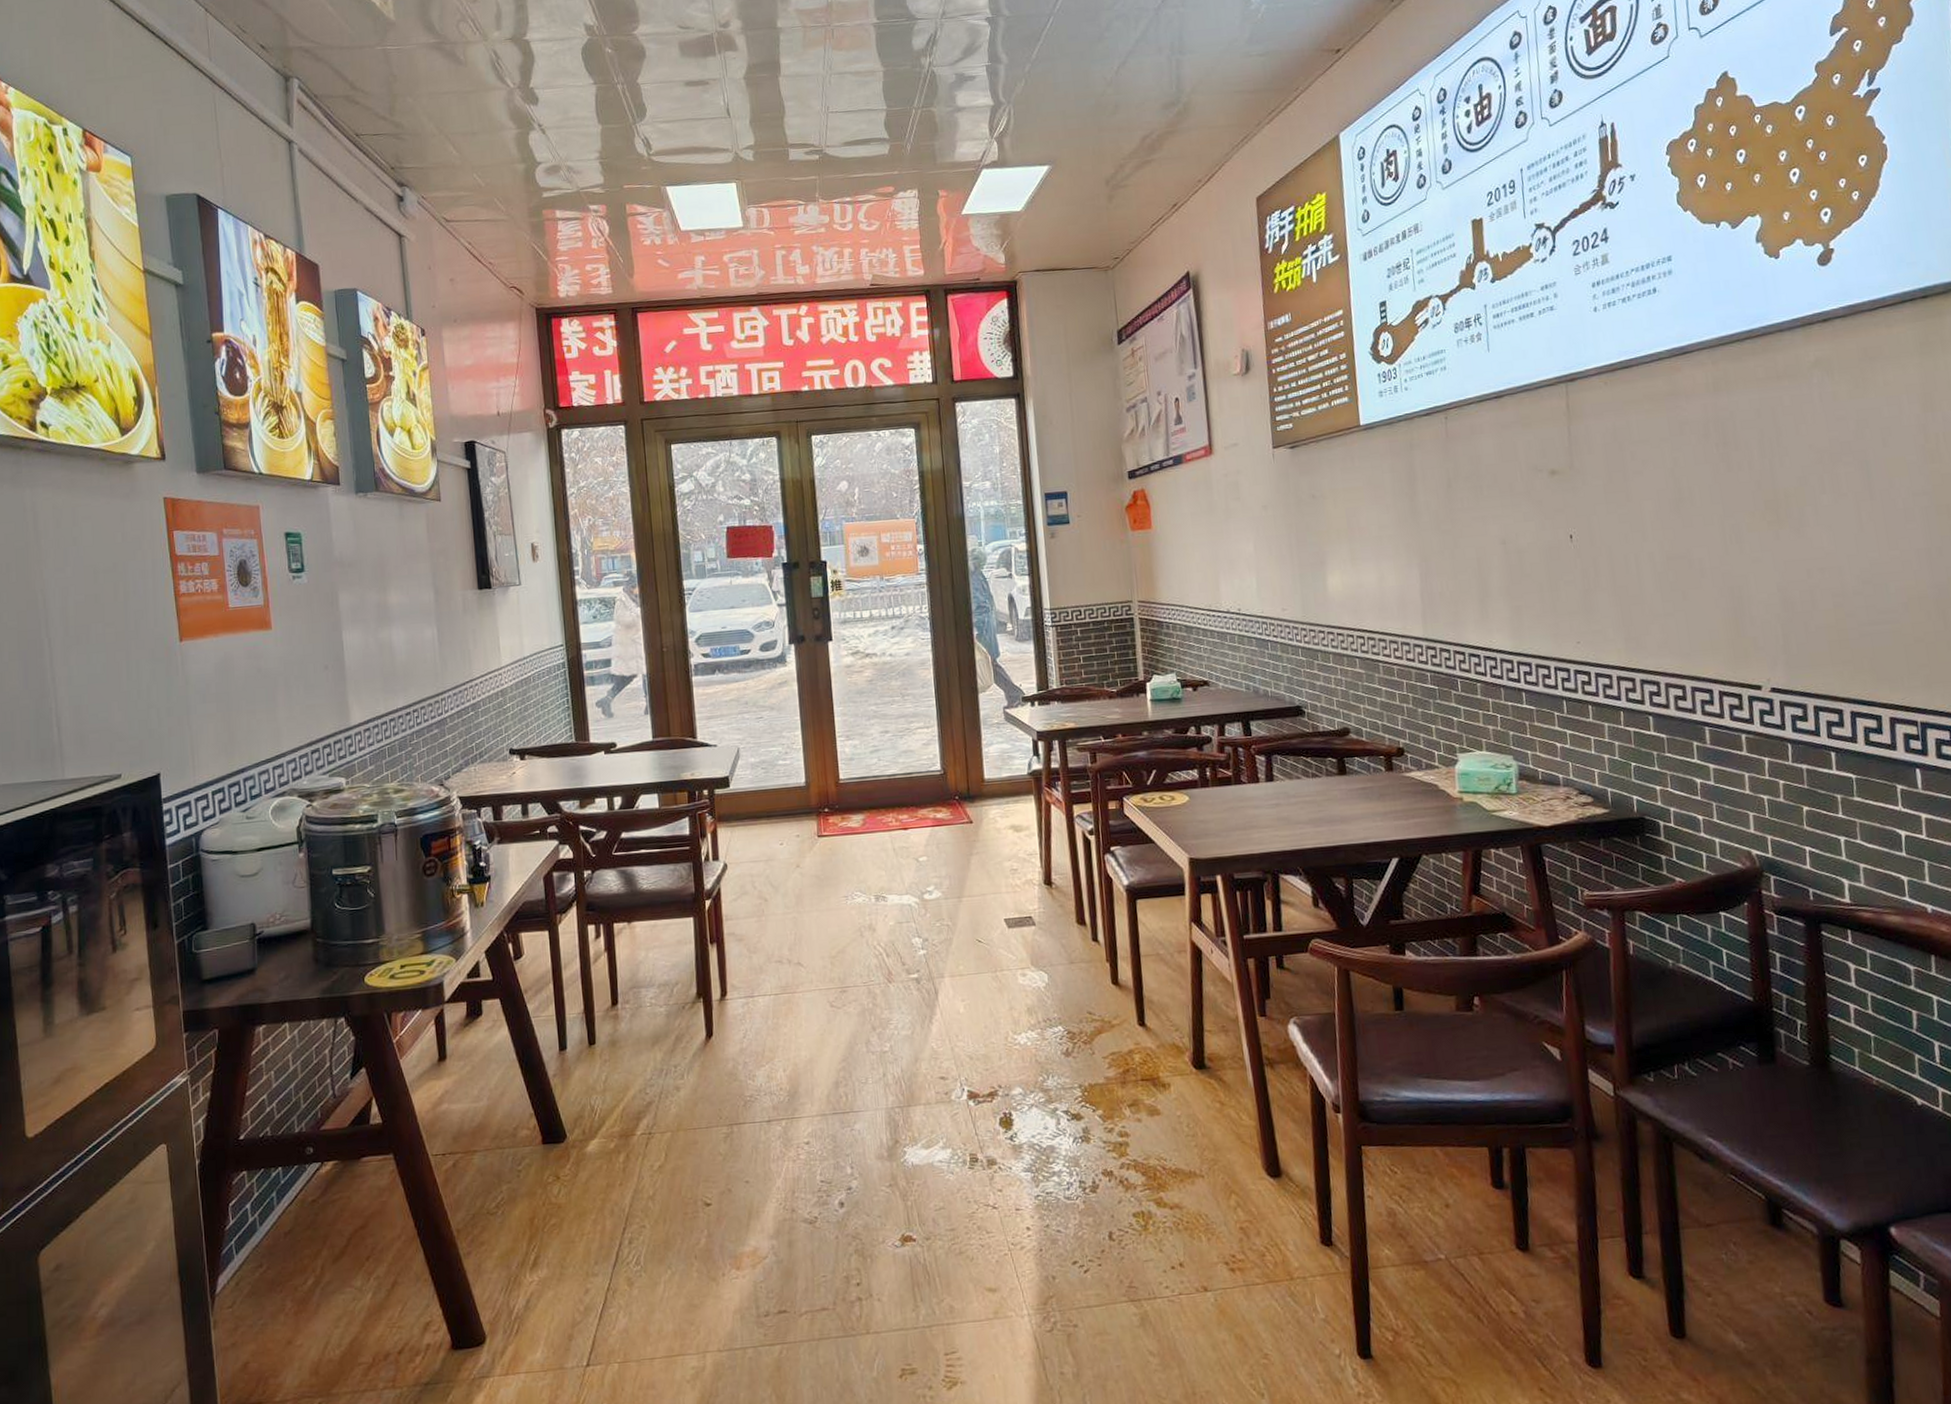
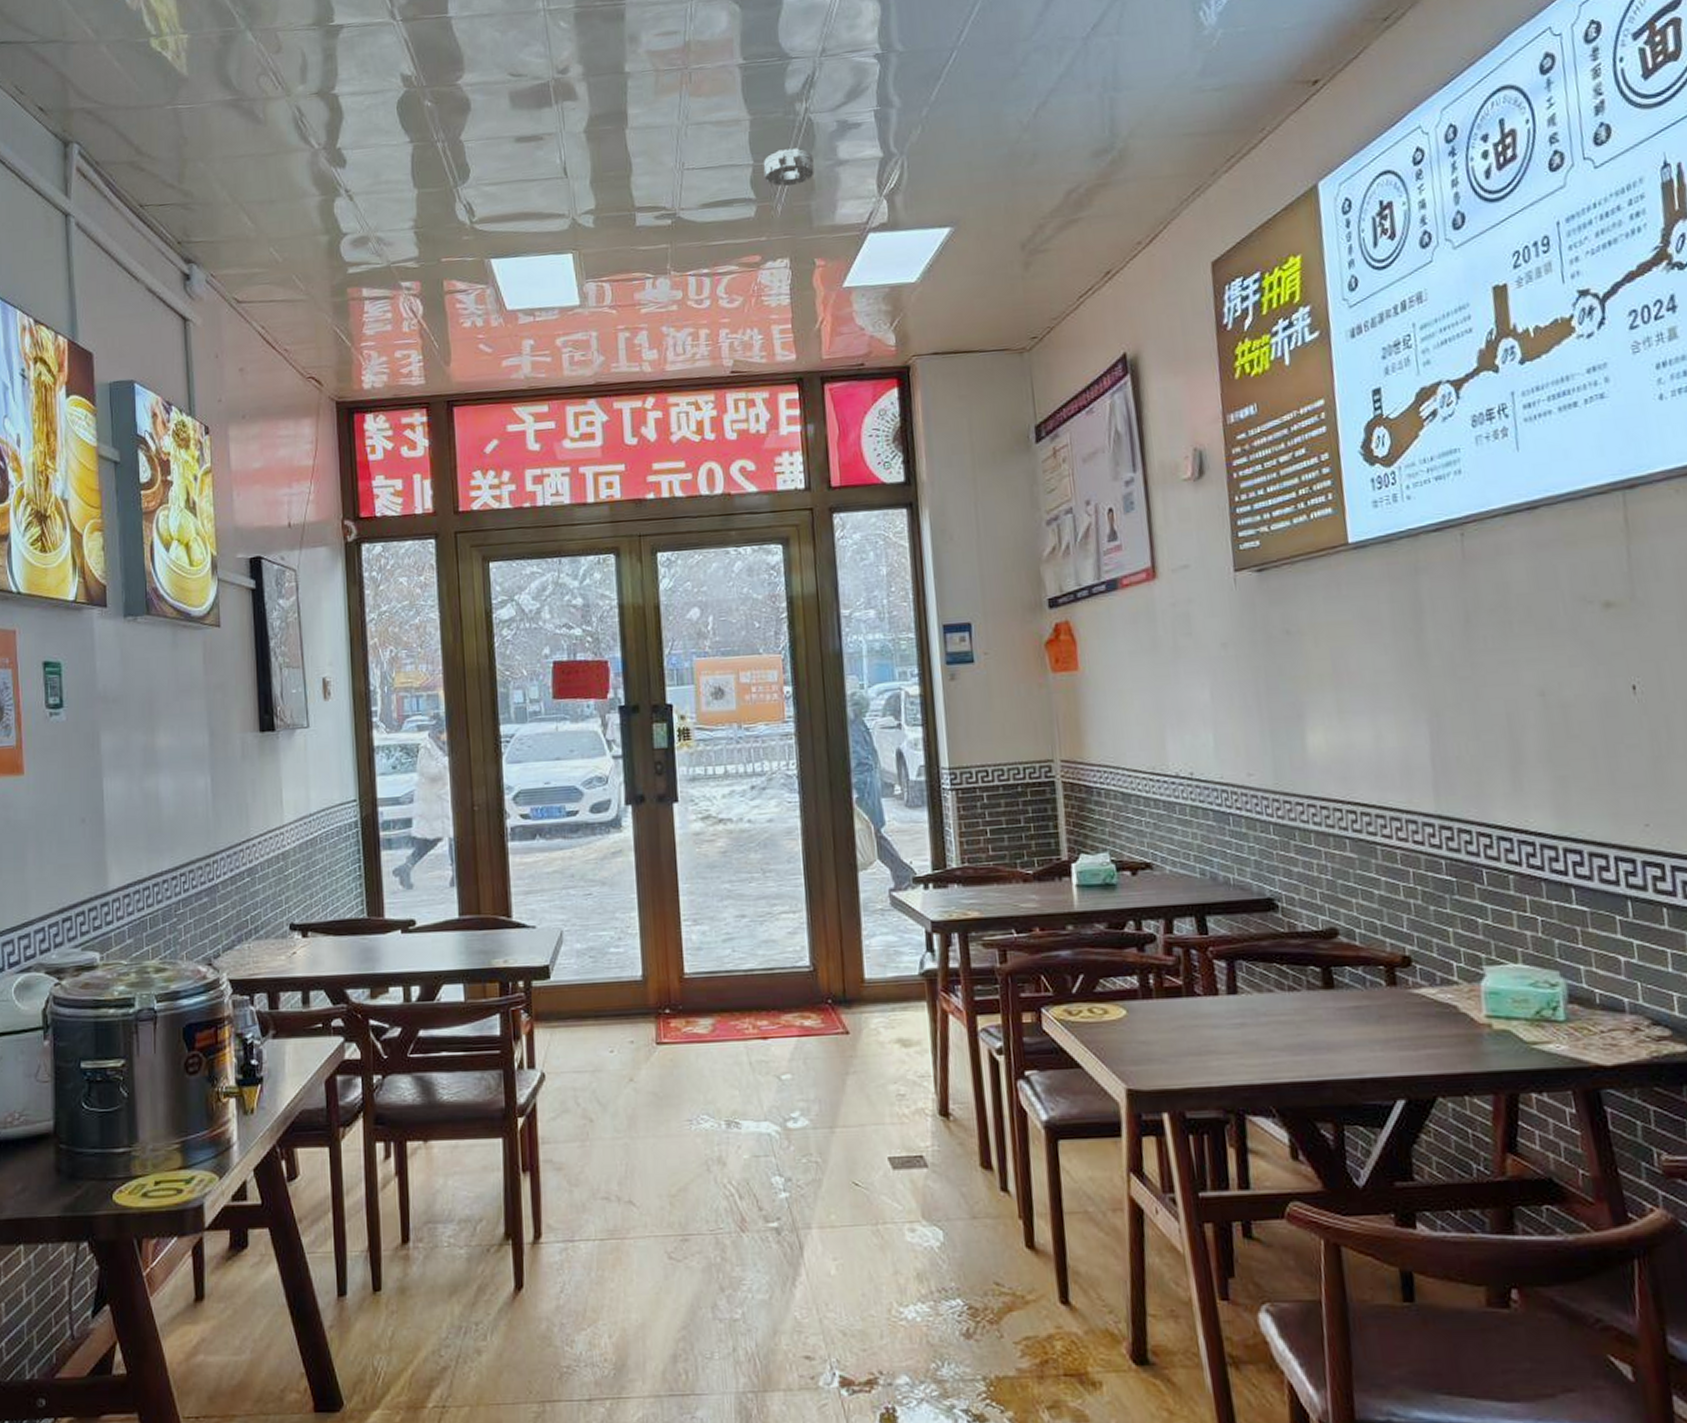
smoke detector: none [894,96,938,129] -> present [763,148,815,187]

